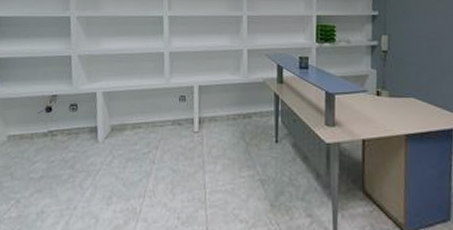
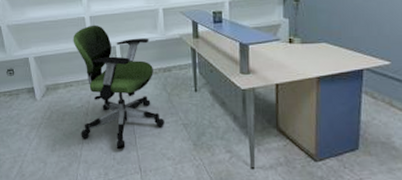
office chair: none [143,61,240,207] -> present [73,24,165,150]

